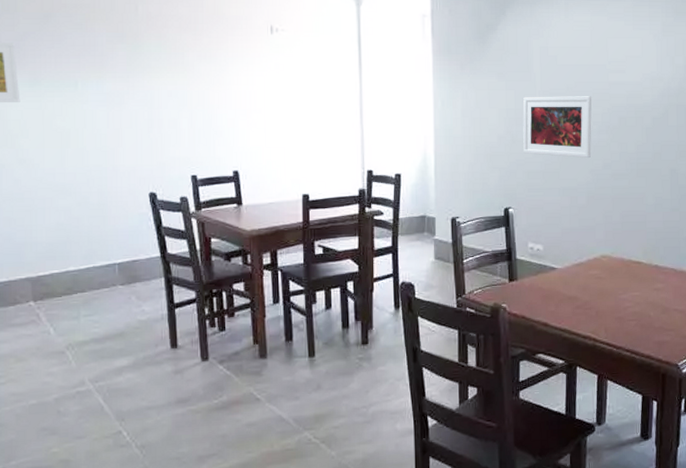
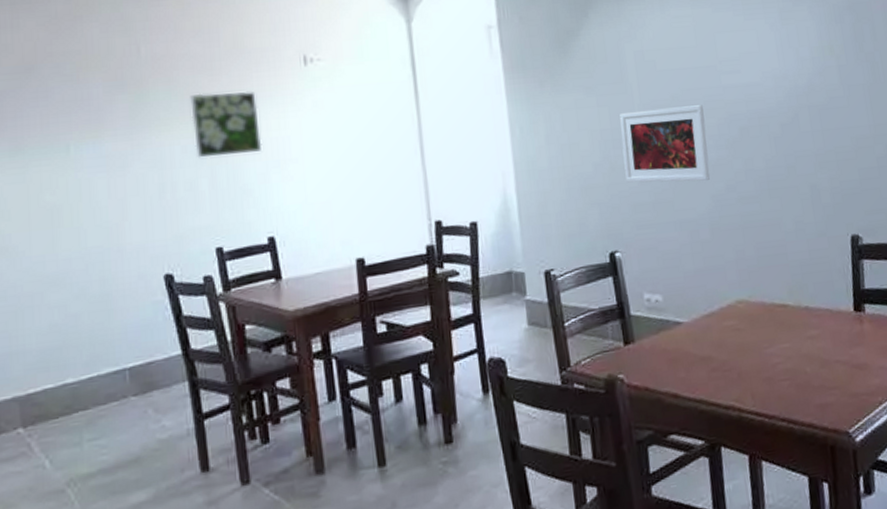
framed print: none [177,49,233,102] -> present [190,92,262,158]

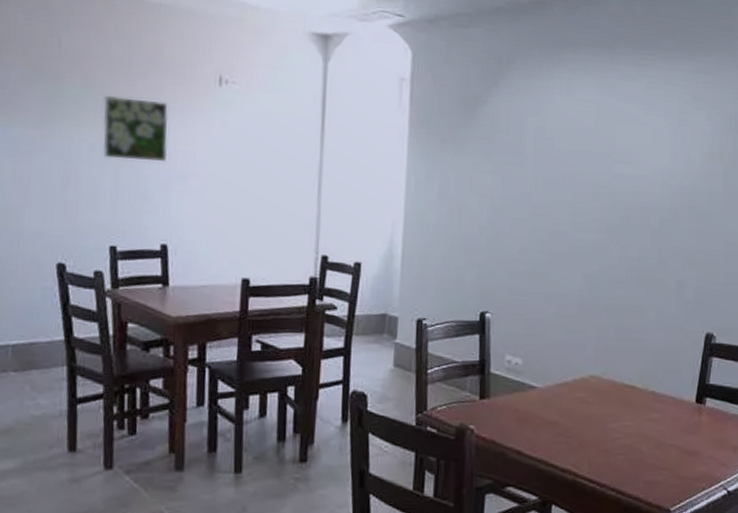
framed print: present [619,105,710,183] -> none [507,184,592,260]

